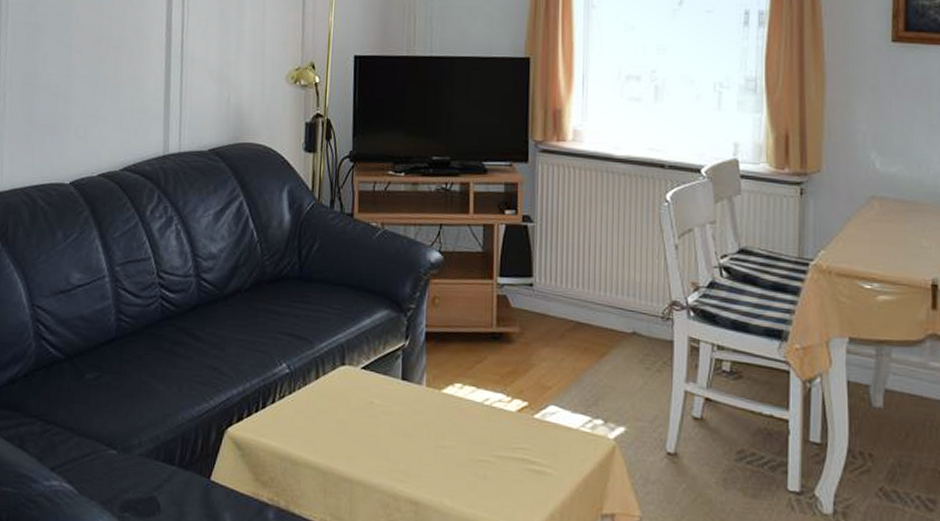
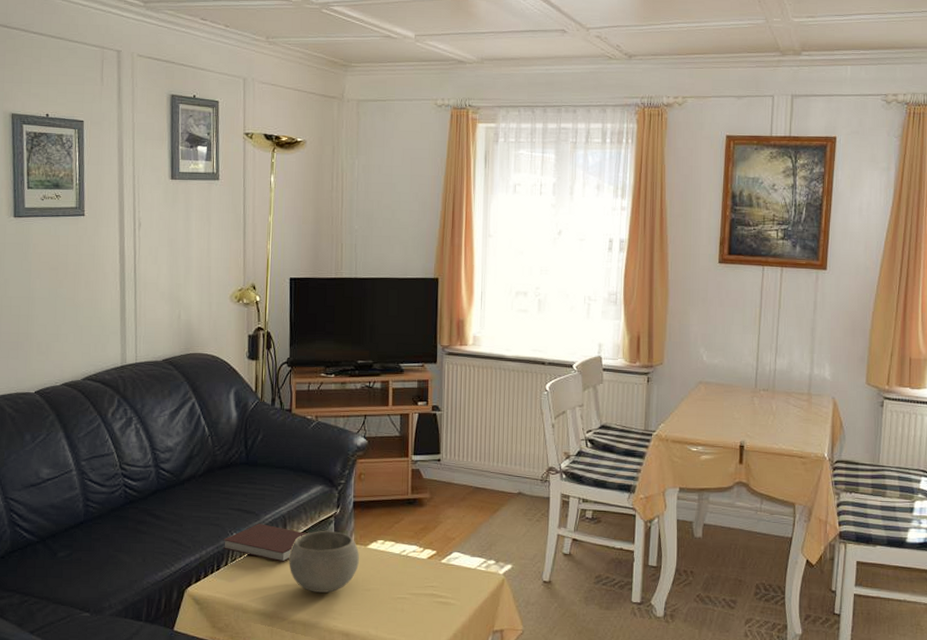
notebook: none [270,353,370,404] -> present [223,524,308,562]
bowl: none [347,366,432,447] -> present [289,530,359,593]

